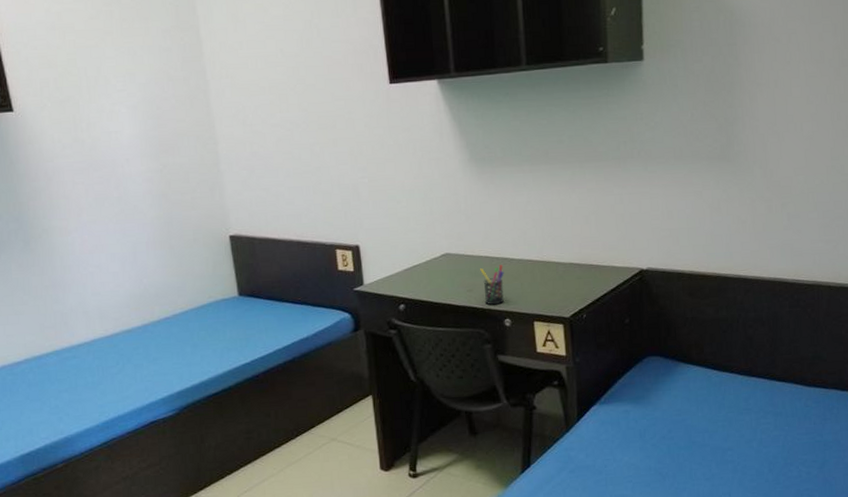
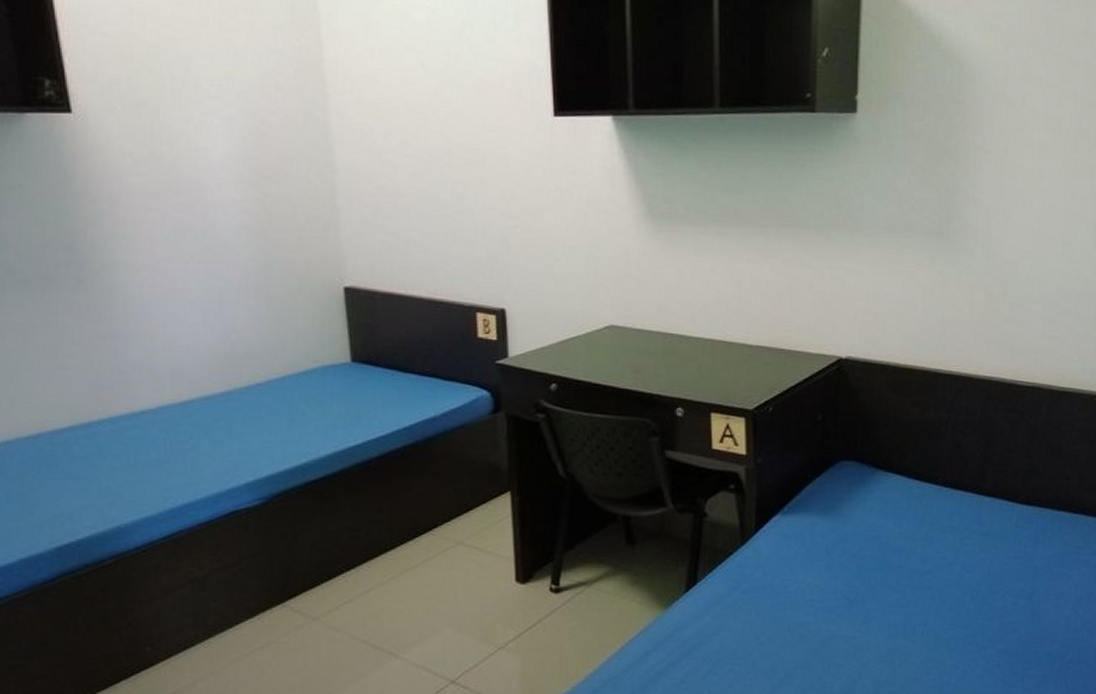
pen holder: present [480,265,504,305] -> none [650,343,679,391]

